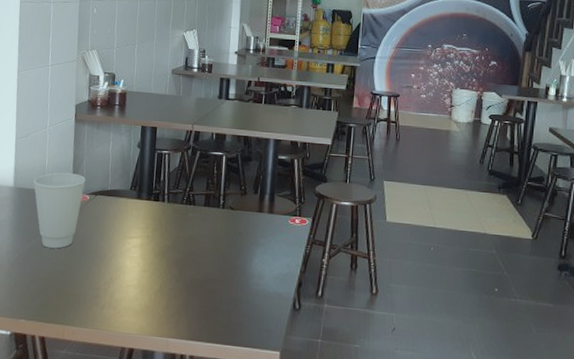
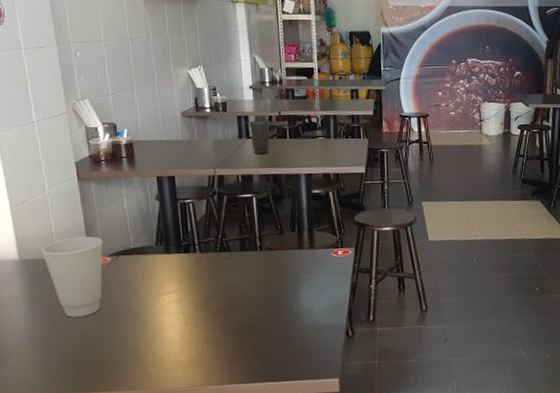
cup: none [228,83,250,116] -> present [247,120,271,155]

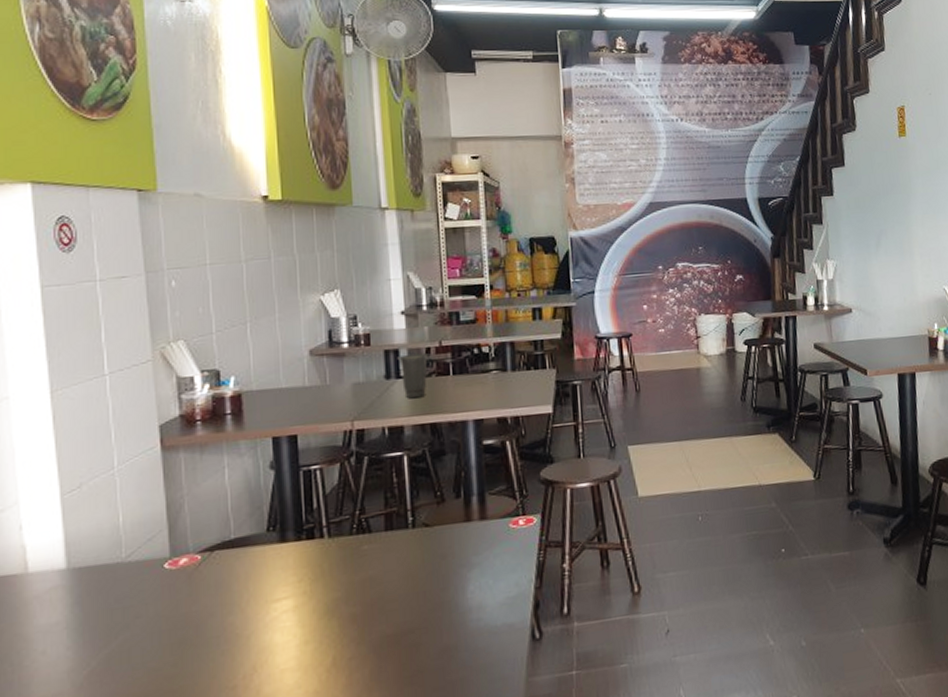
cup: present [41,236,103,318] -> none [101,526,192,648]

